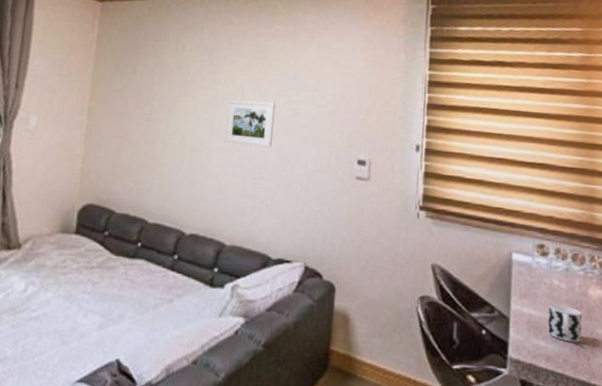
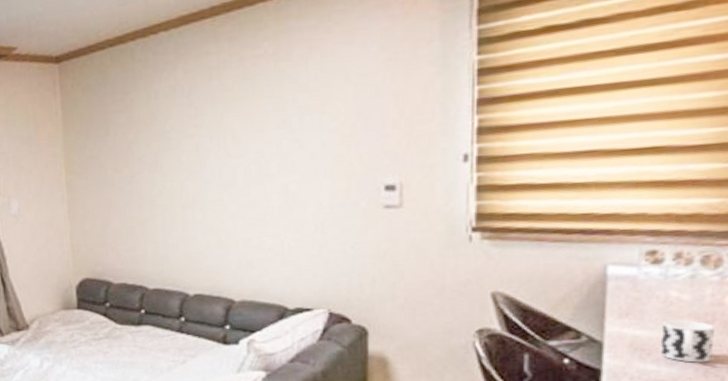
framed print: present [223,99,276,148] -> none [217,136,276,193]

